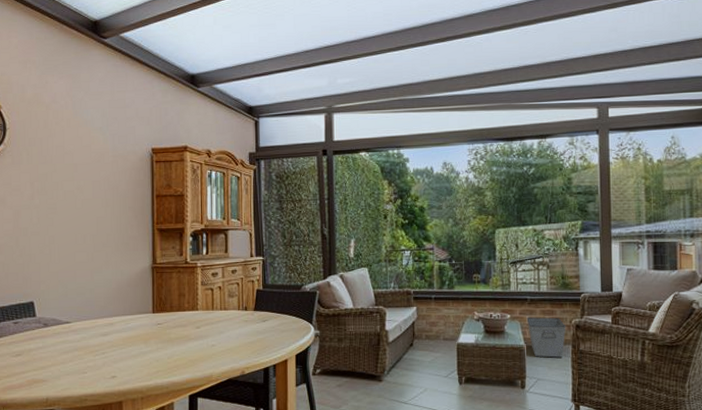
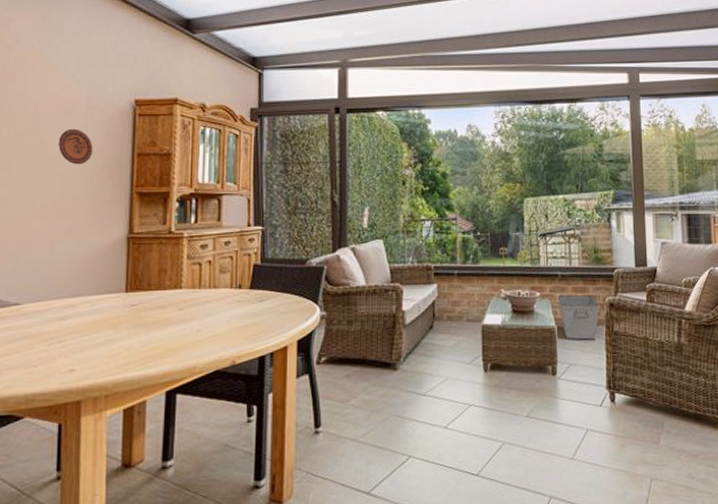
decorative plate: none [92,175,120,206] -> present [58,128,93,165]

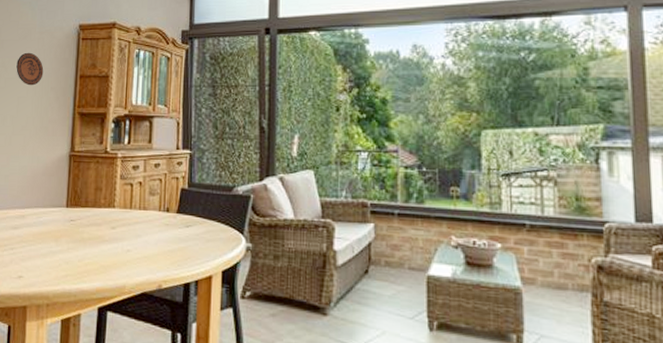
storage bin: present [557,295,600,340] -> none [524,249,583,309]

